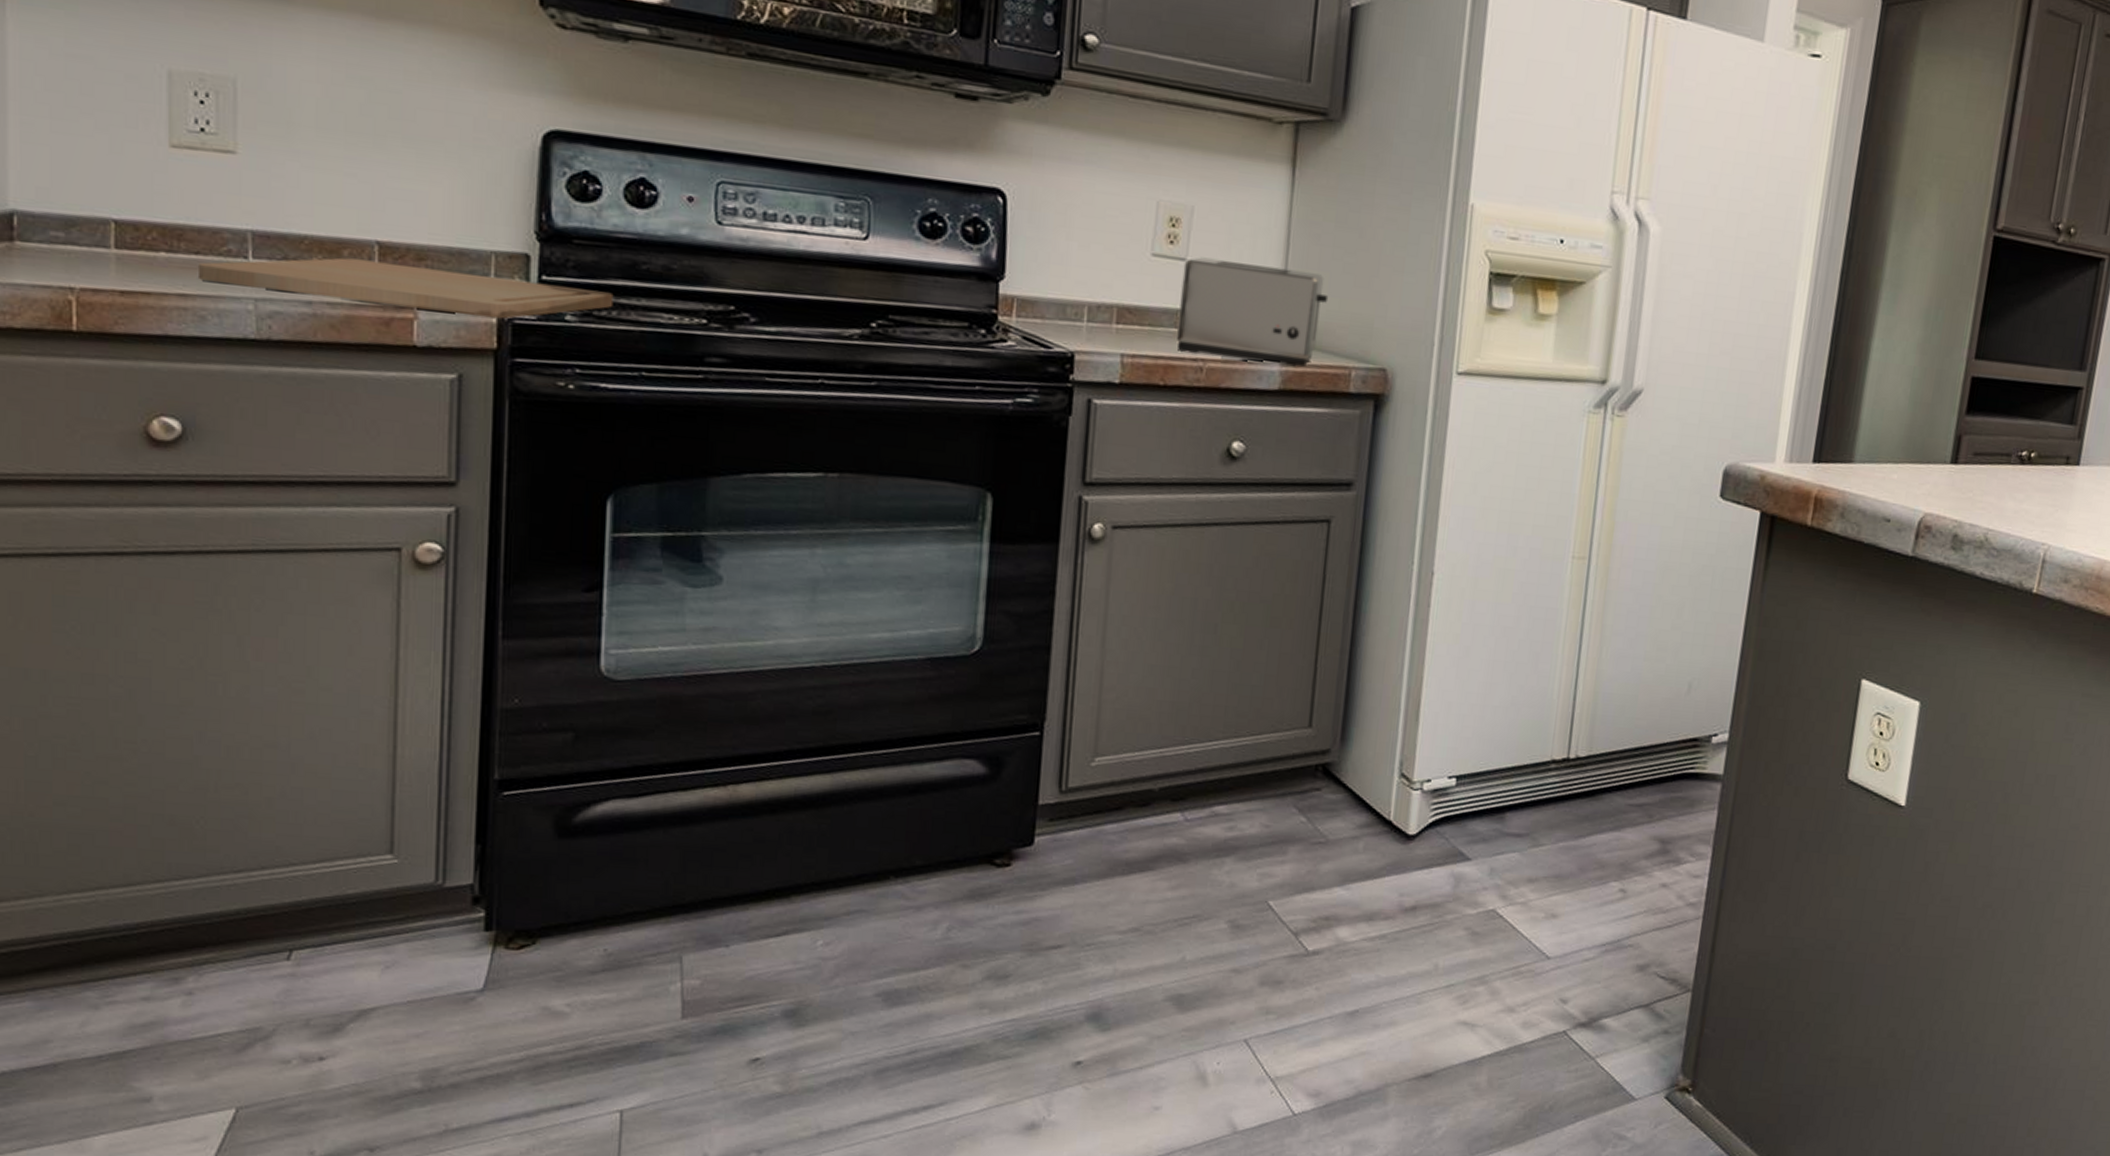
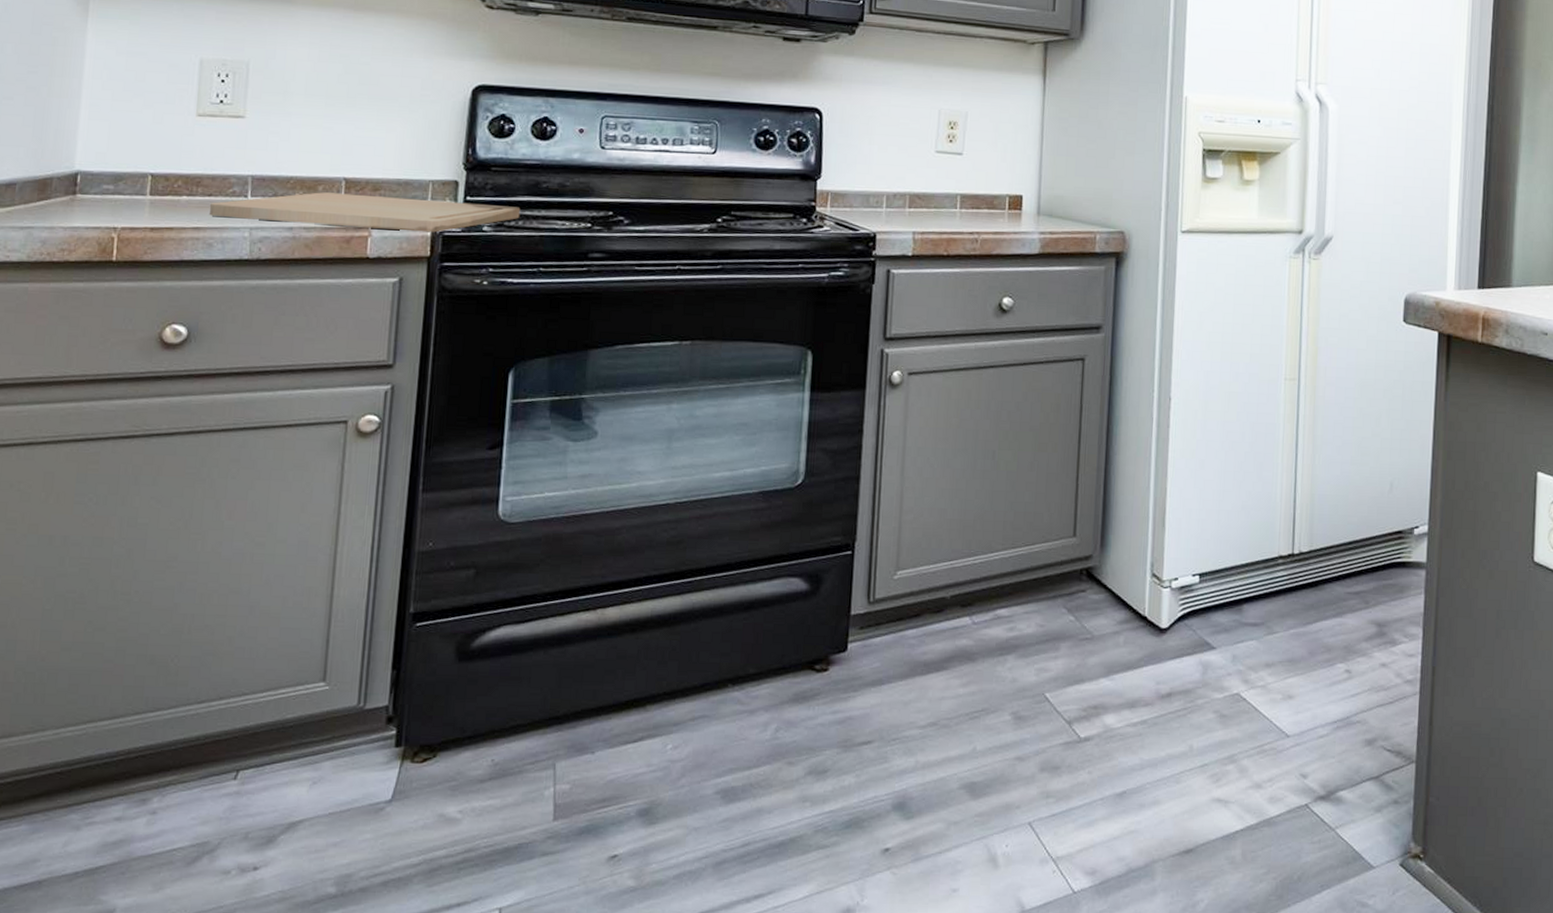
toaster: present [1175,257,1329,367] -> none [956,151,1076,234]

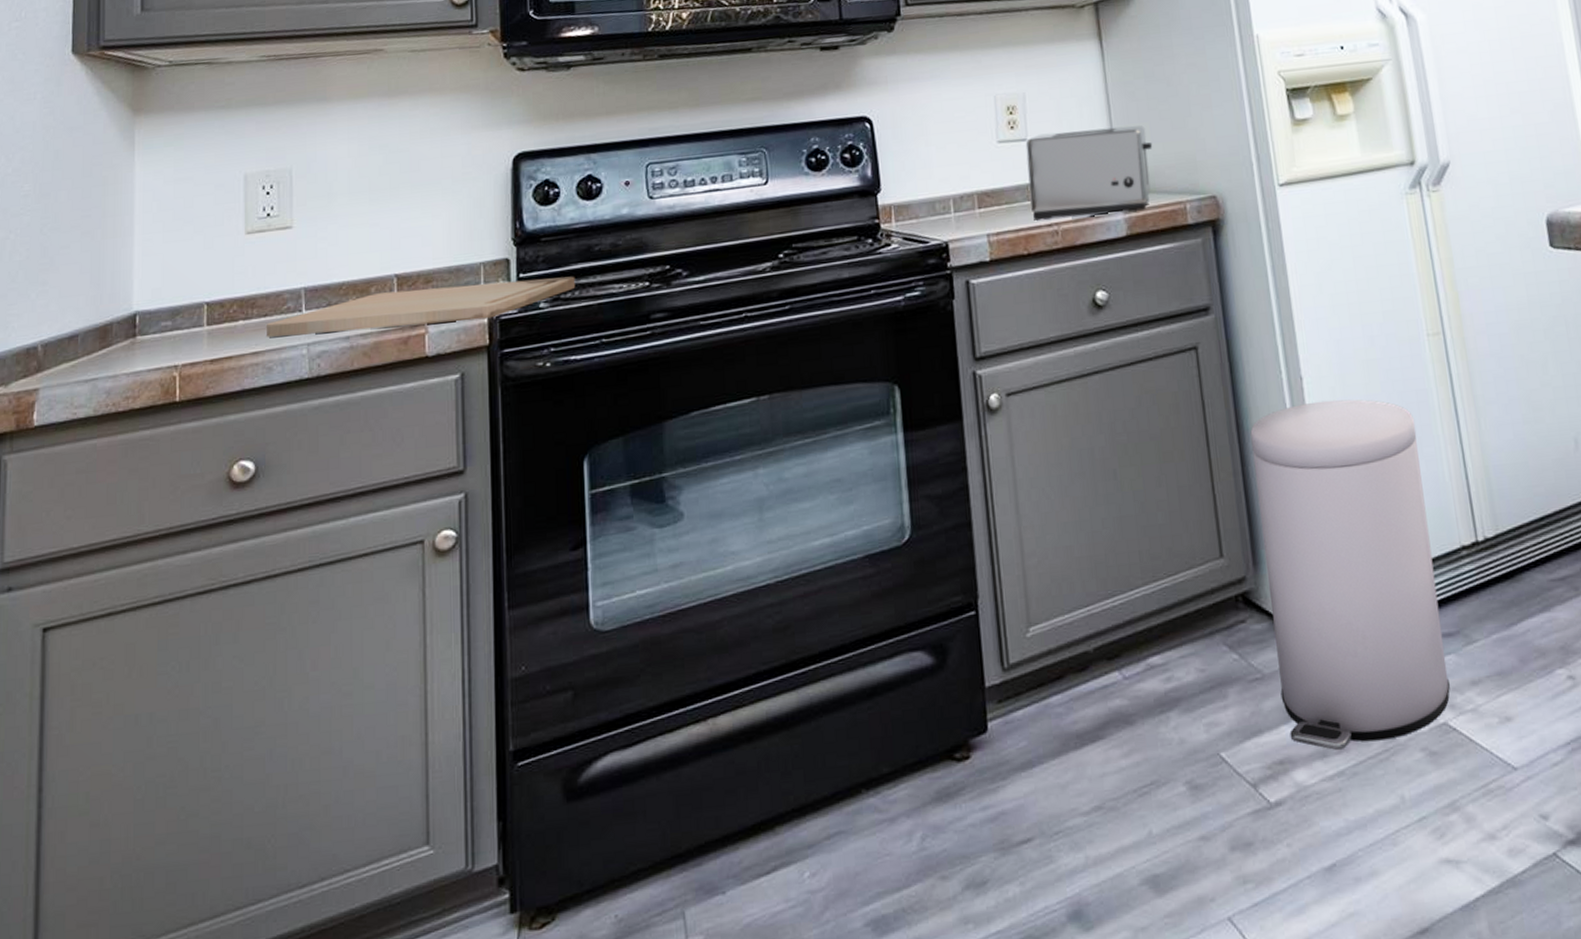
toaster: none [956,151,1076,234] -> present [1025,125,1153,221]
pedal bin: none [1105,420,1261,704] -> present [1250,399,1450,751]

